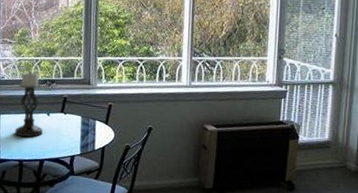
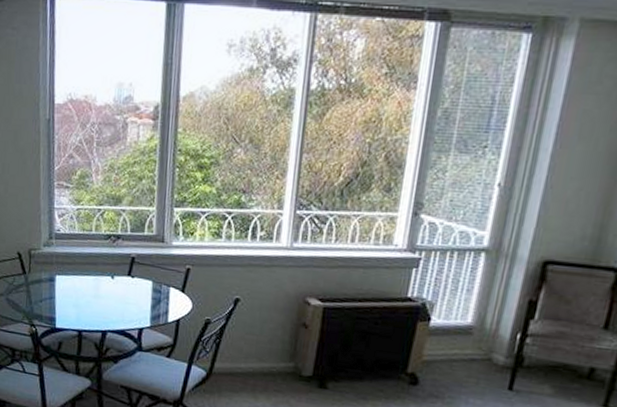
candle holder: present [15,71,43,137] -> none [73,223,106,304]

